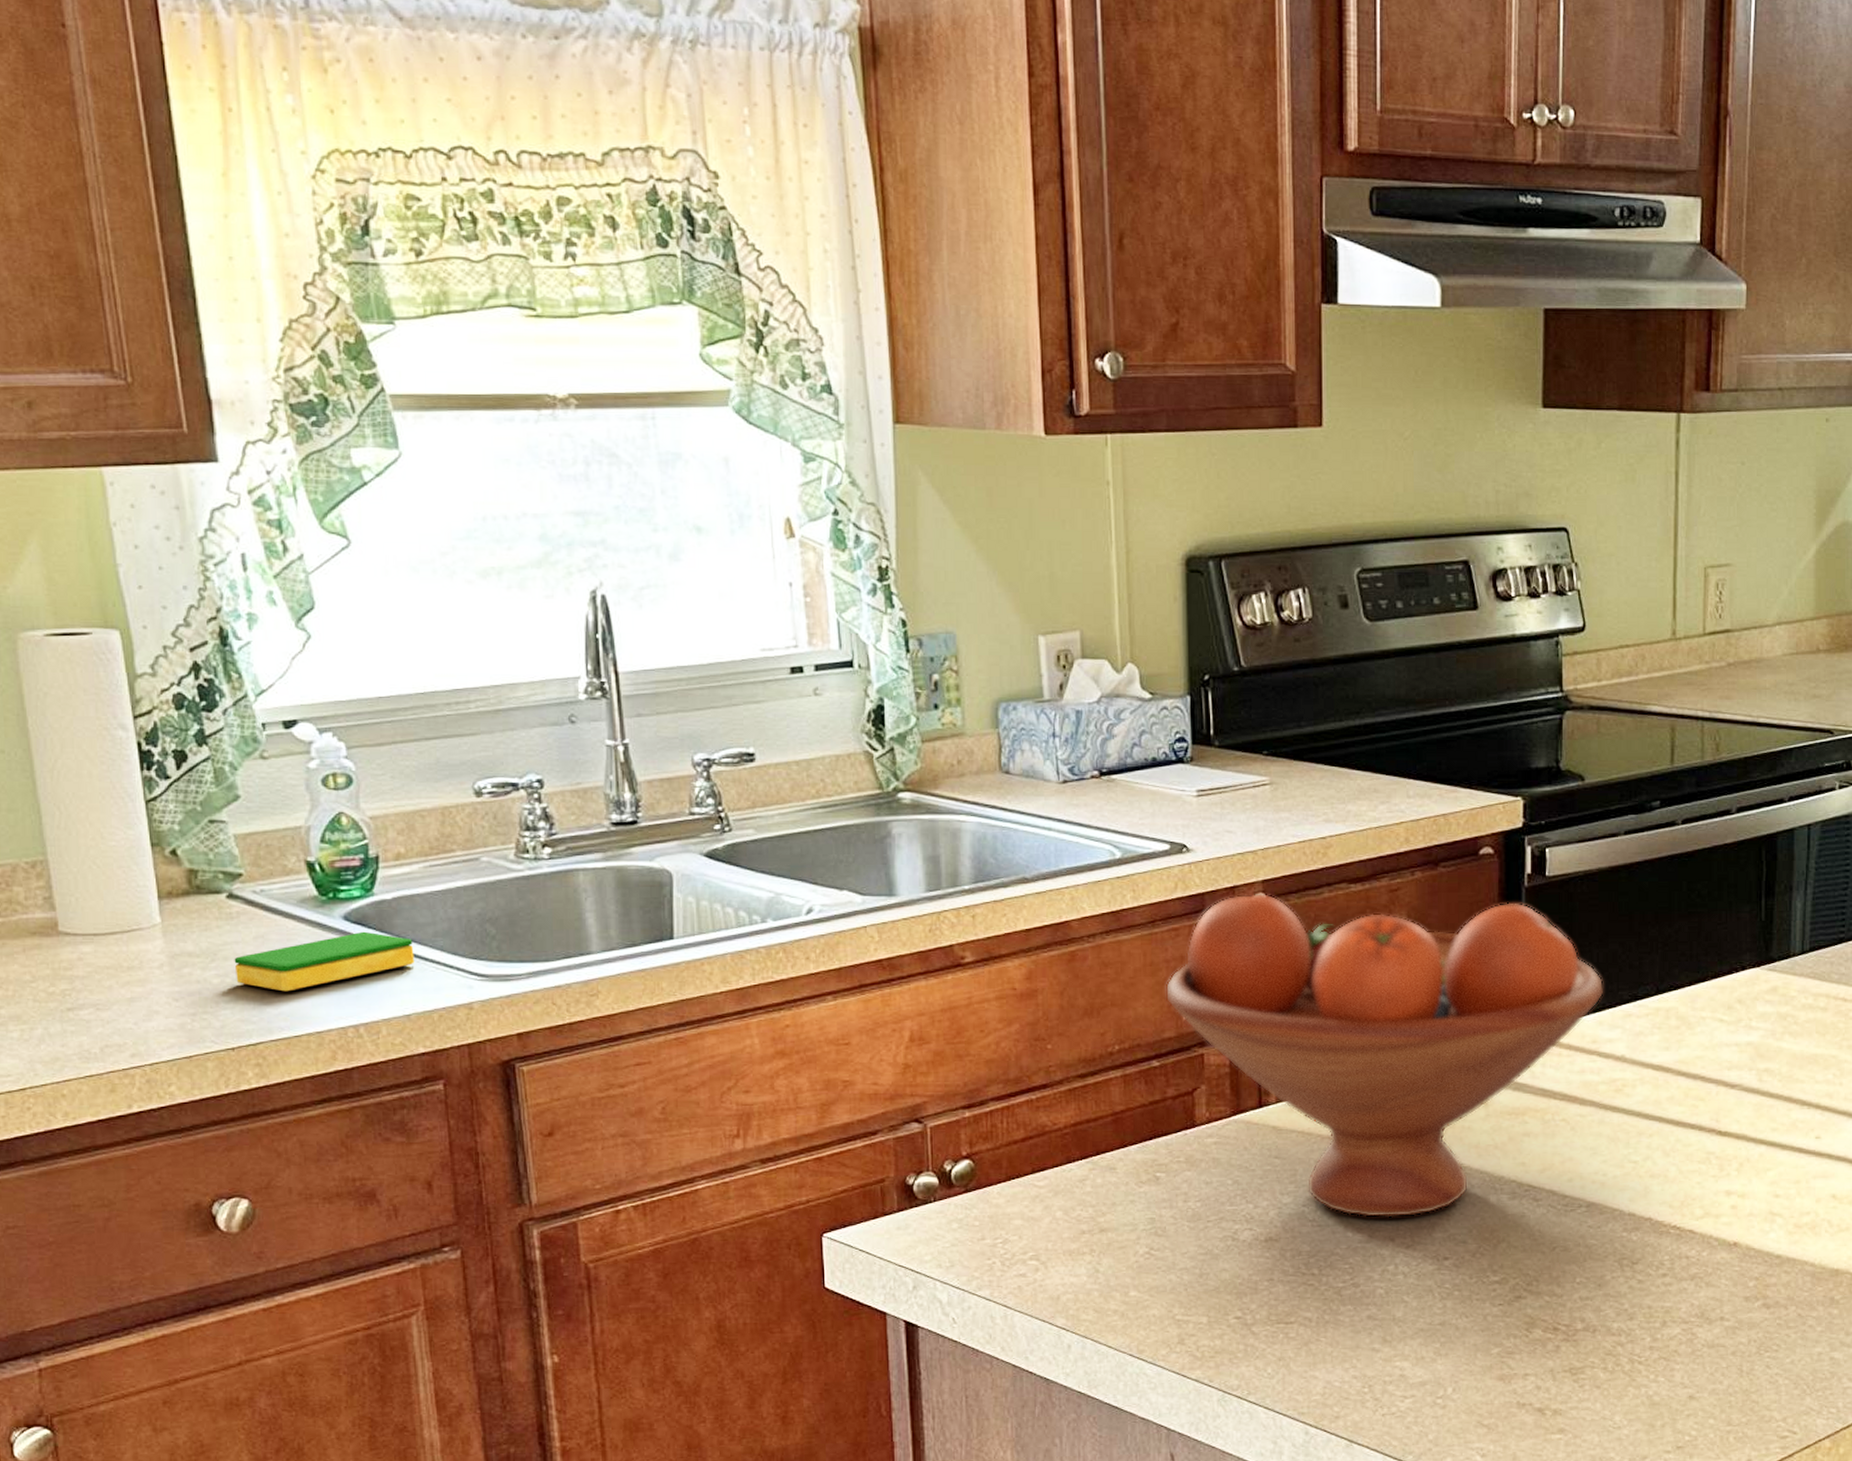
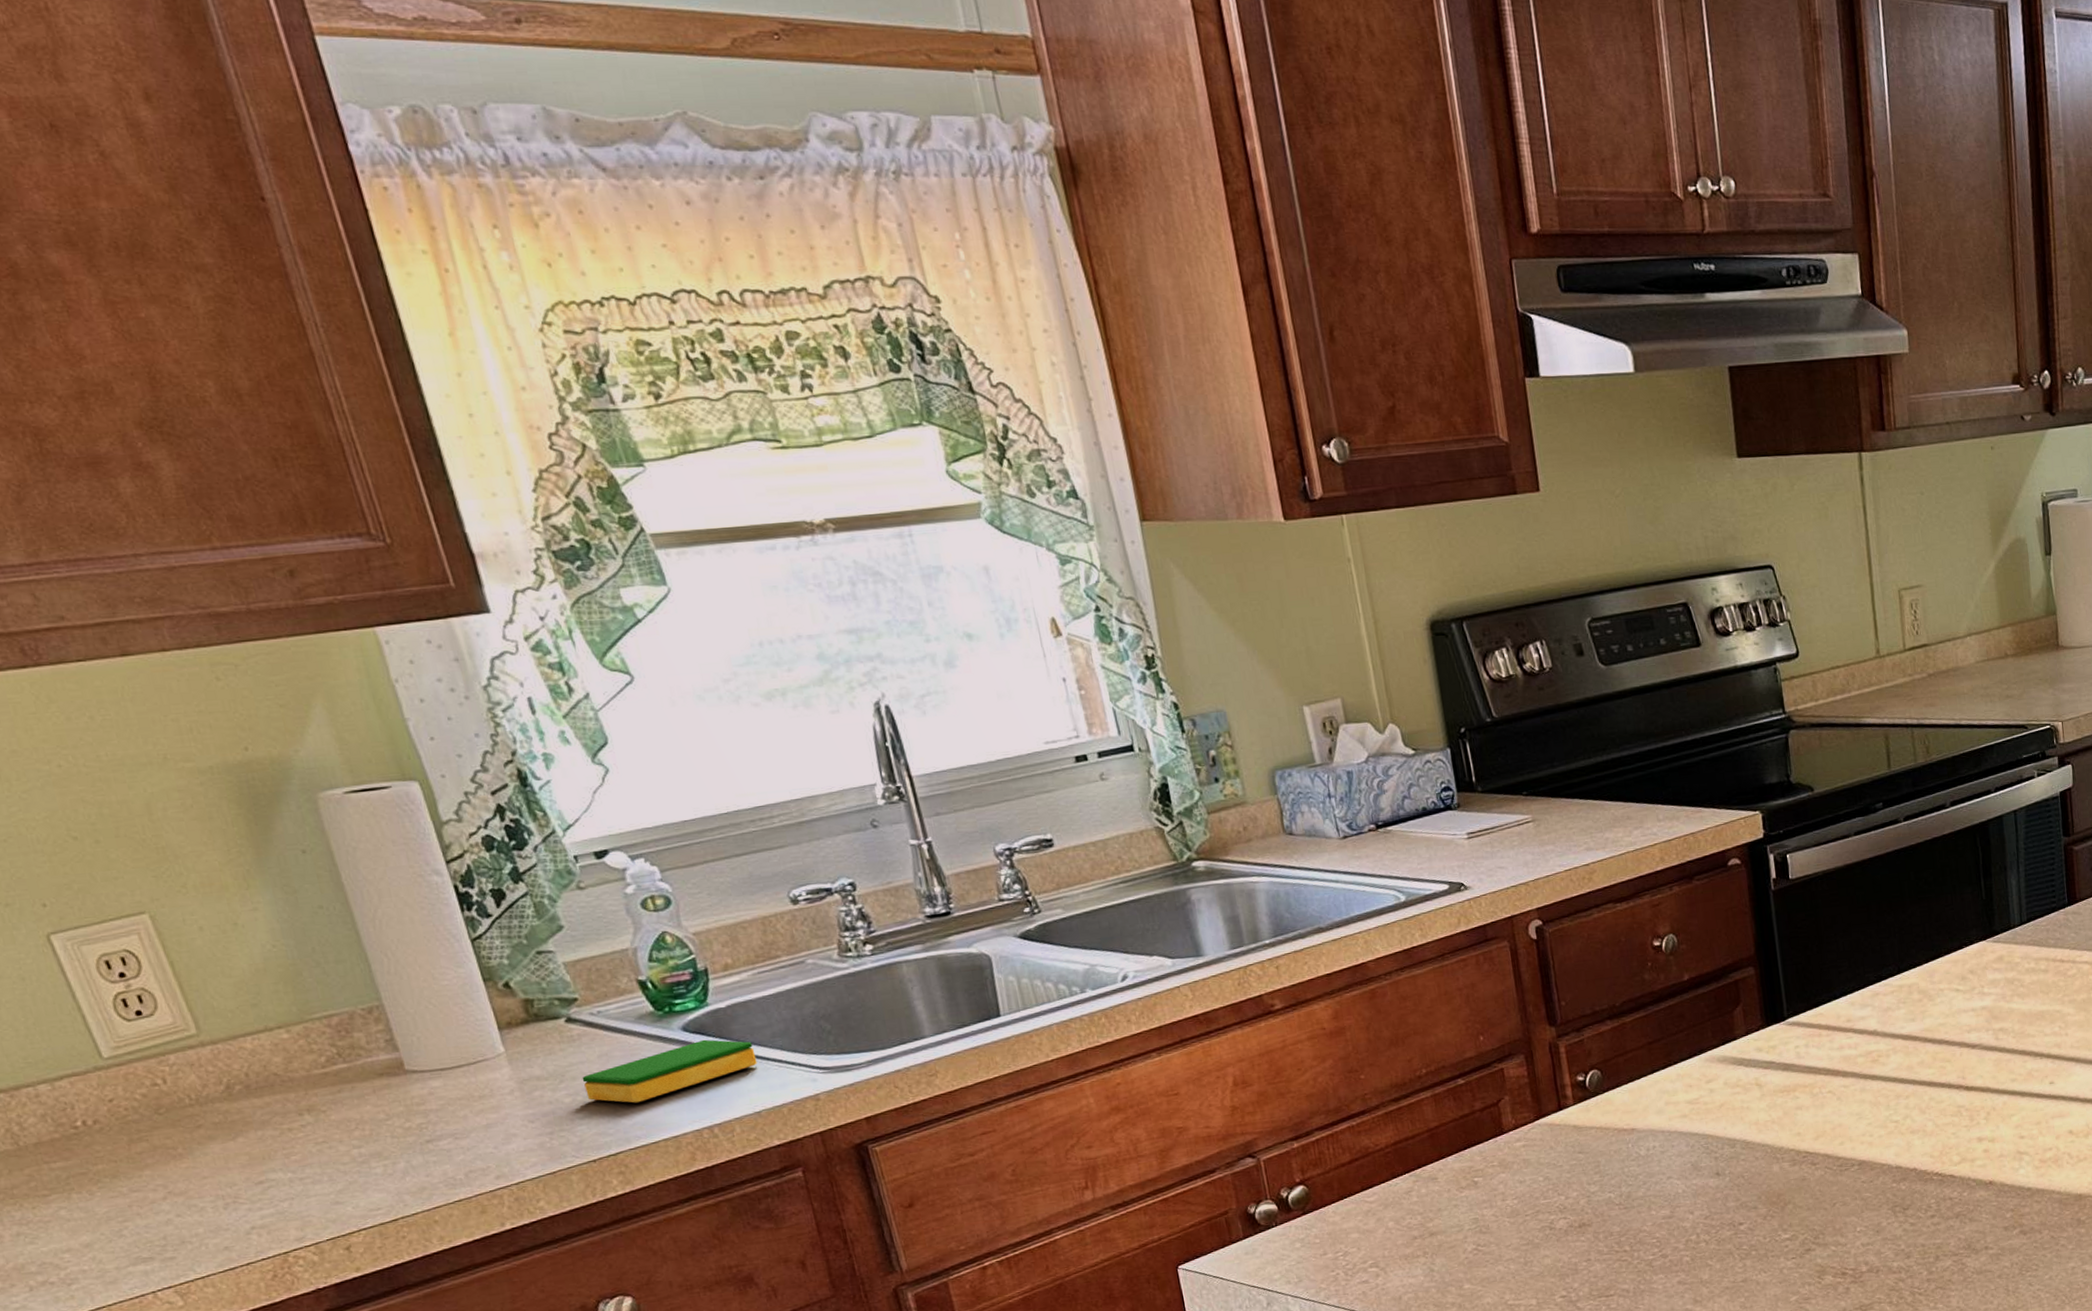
fruit bowl: present [1165,893,1604,1218] -> none [1461,905,1852,1196]

